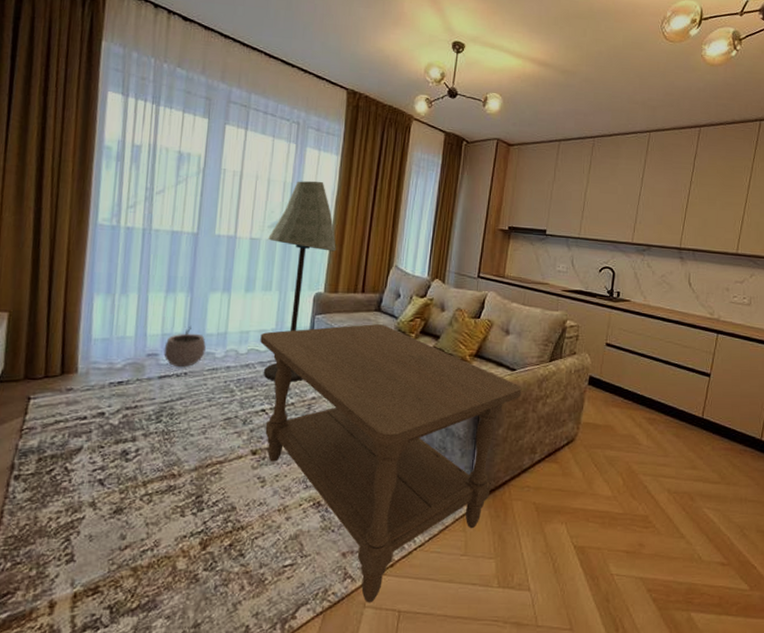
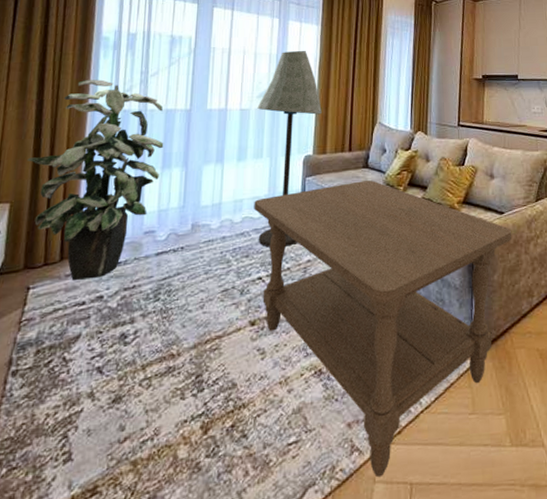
indoor plant: none [25,191,169,396] -> present [27,79,164,281]
plant pot: present [163,325,206,368] -> none [160,199,201,243]

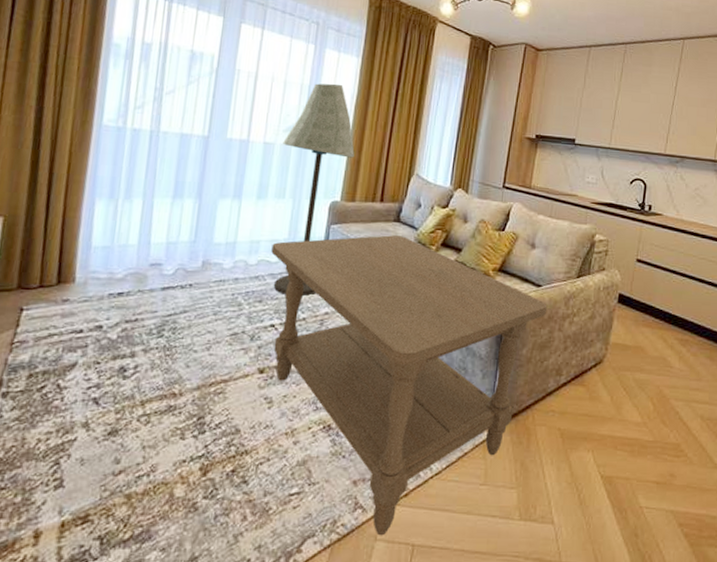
indoor plant: present [27,79,164,281] -> none [23,90,178,307]

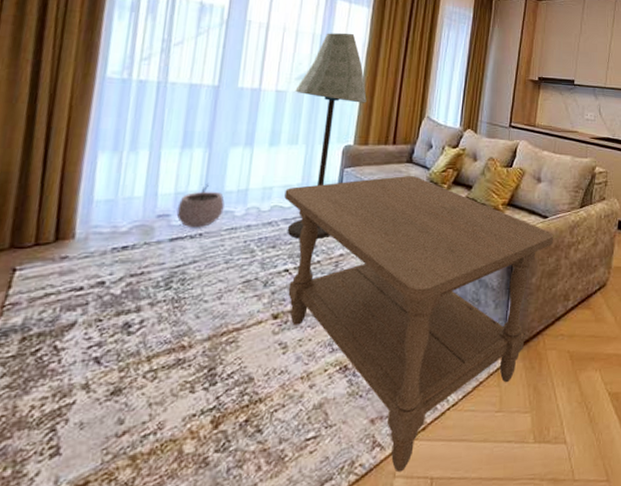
plant pot: none [168,234,214,279] -> present [176,183,225,228]

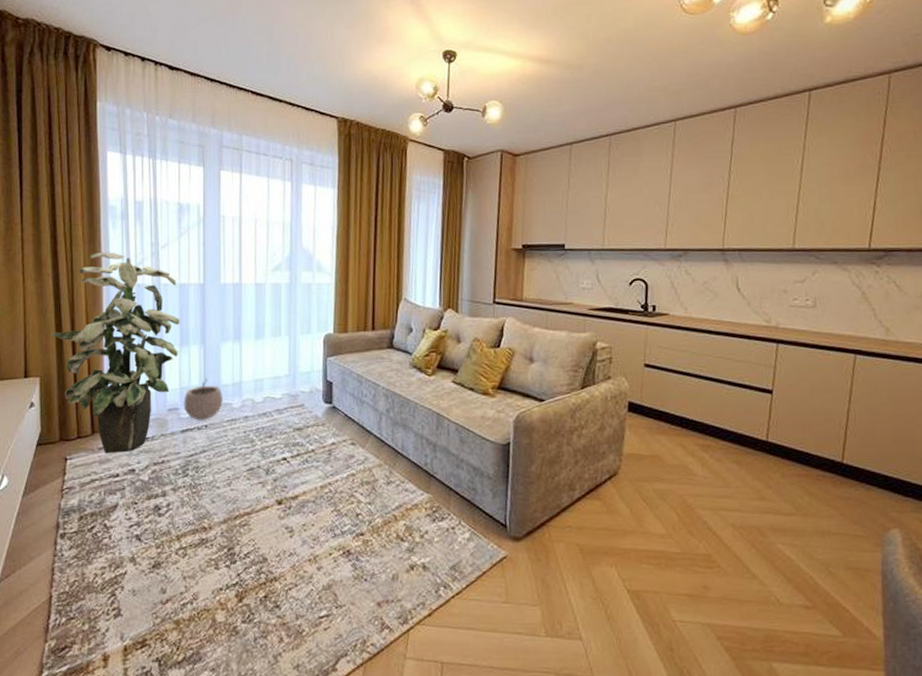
indoor plant: none [18,42,187,265] -> present [51,252,180,454]
coffee table: present [284,176,554,473] -> none [275,362,553,655]
floor lamp: present [287,33,367,239] -> none [273,217,342,428]

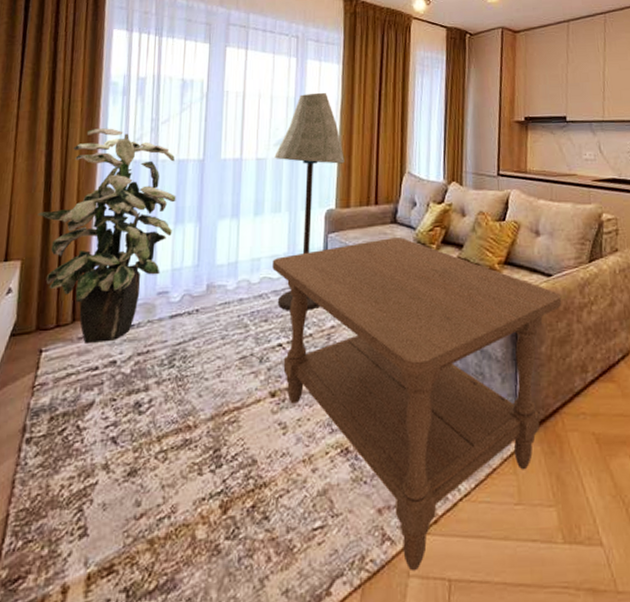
plant pot: present [183,377,223,421] -> none [174,257,217,305]
floor lamp: none [273,217,342,428] -> present [274,92,344,310]
coffee table: none [275,362,553,655] -> present [272,237,562,572]

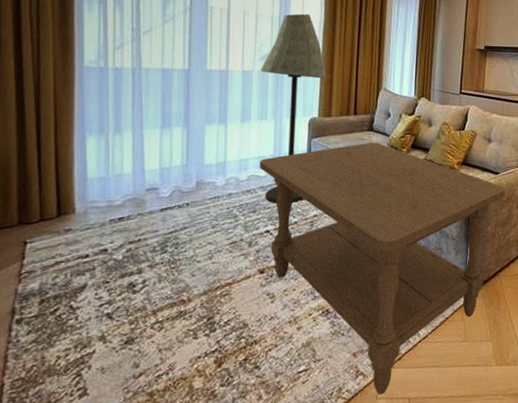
indoor plant: present [37,128,176,345] -> none [10,35,162,236]

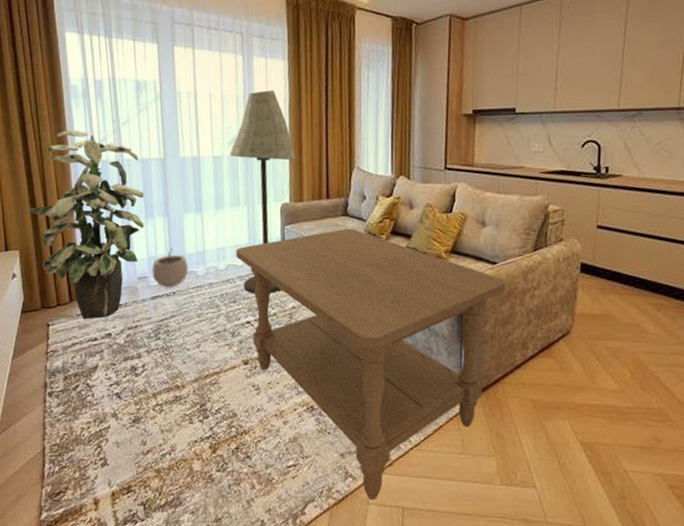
indoor plant: none [10,35,162,236] -> present [26,130,144,320]
plant pot: none [164,158,206,199] -> present [152,247,188,288]

